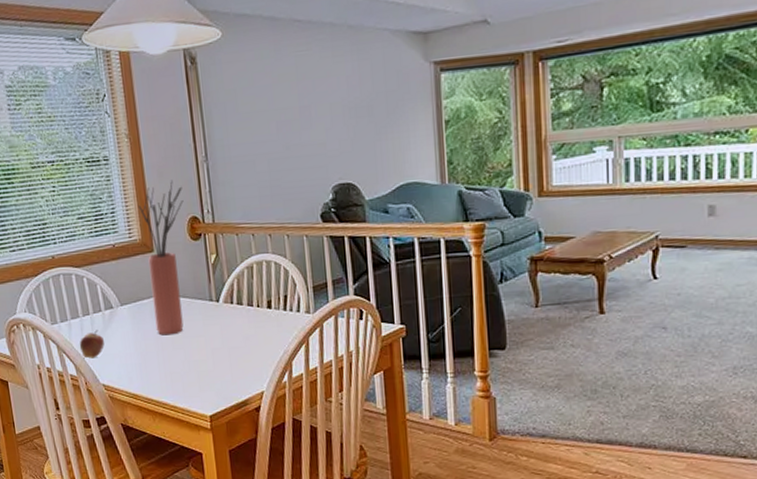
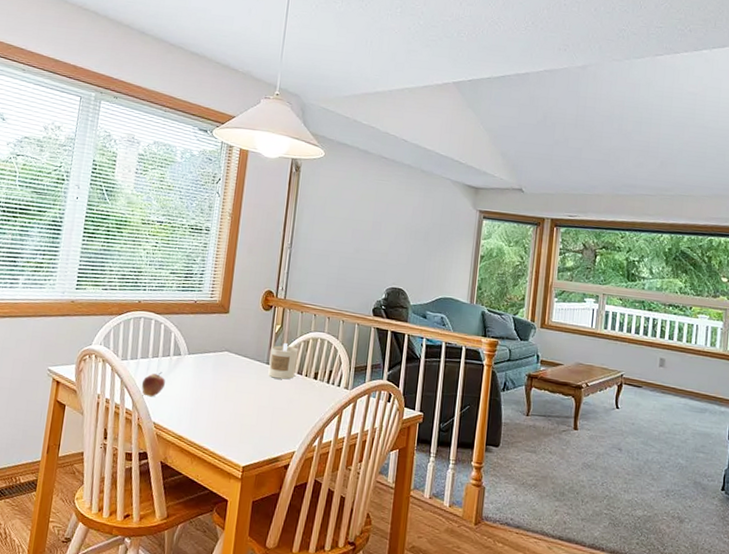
vase: present [139,179,184,336] -> none [214,257,266,388]
candle: none [211,274,245,315] -> present [268,343,299,380]

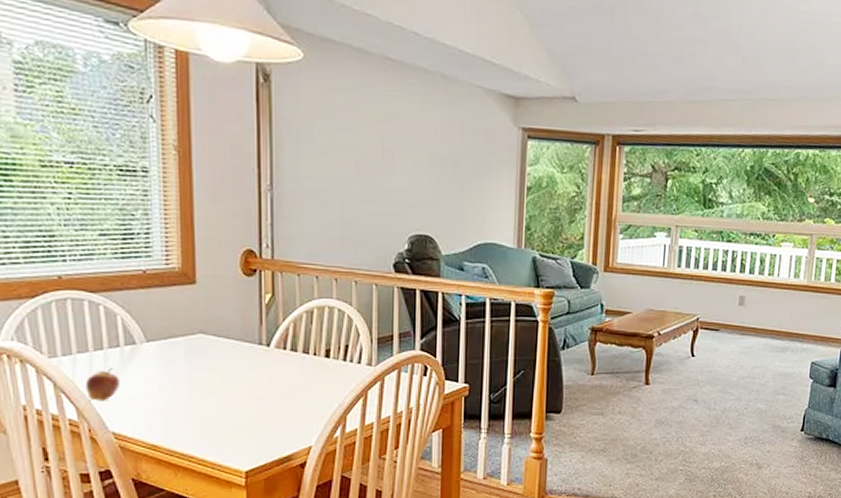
candle: present [268,343,299,380] -> none [262,316,301,361]

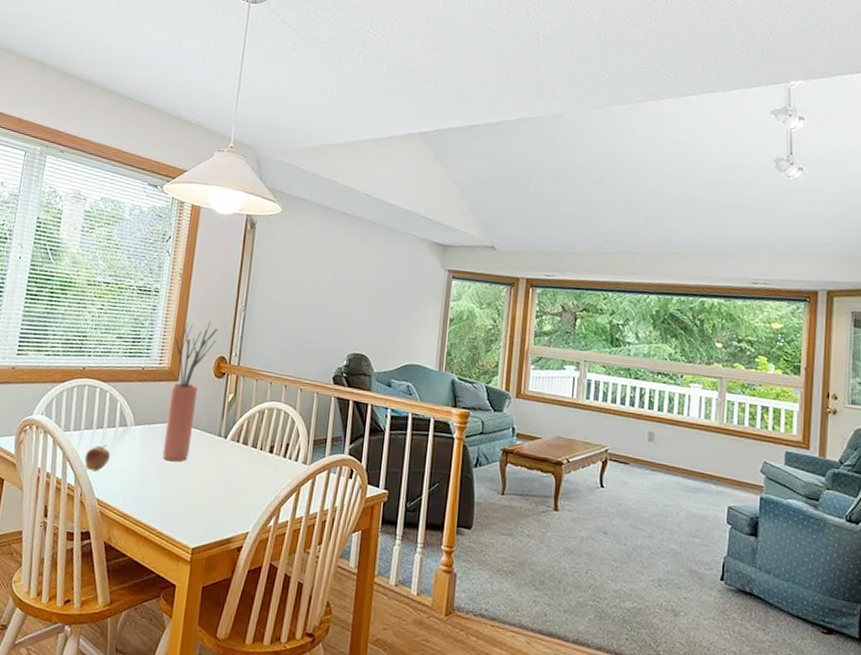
vase: none [182,205,239,379] -> present [162,320,218,462]

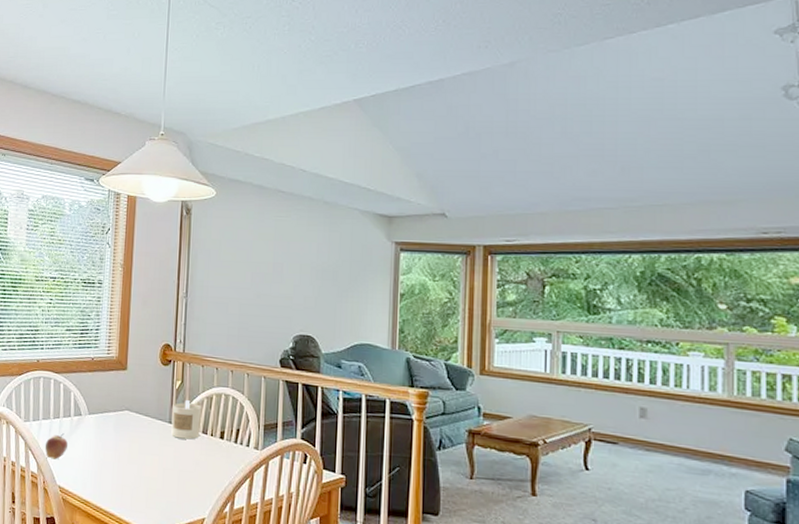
vase: present [162,320,218,462] -> none [116,309,161,449]
candle: none [220,413,254,453] -> present [171,400,202,440]

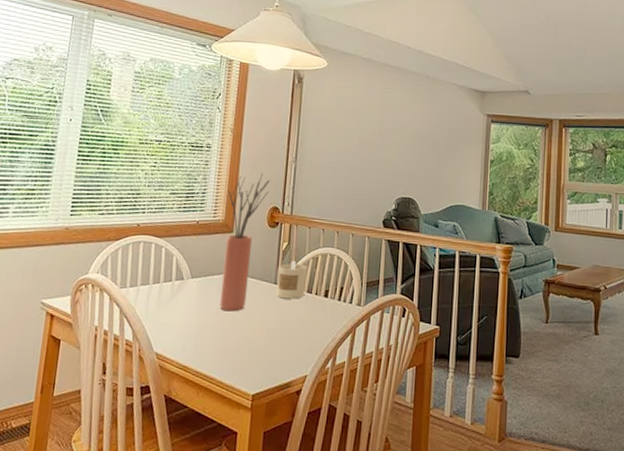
fruit: present [44,433,69,460] -> none [142,298,168,326]
vase: none [116,309,161,449] -> present [220,172,270,312]

